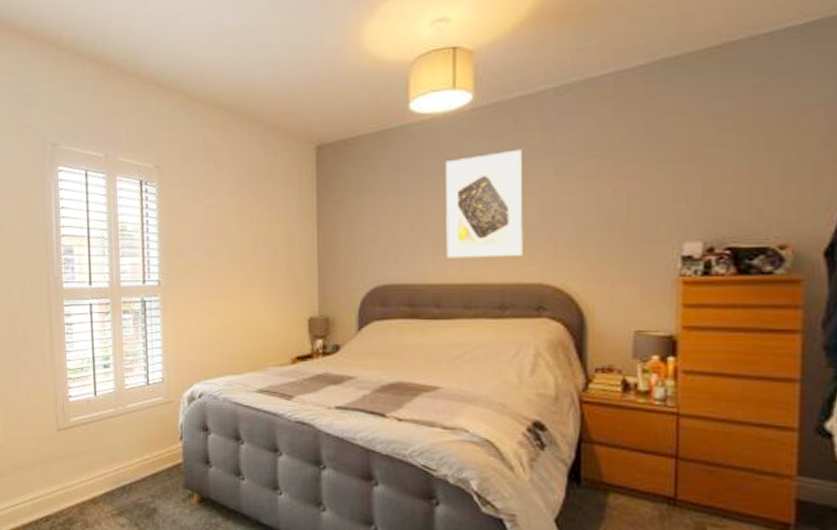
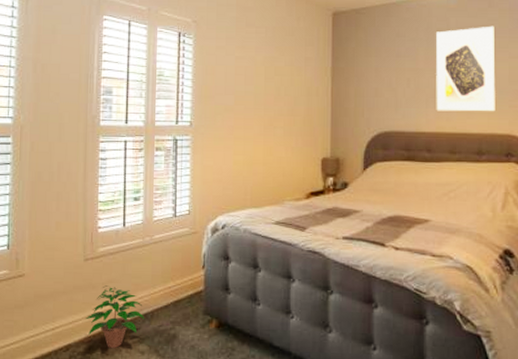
potted plant: none [63,456,123,521] -> present [85,285,145,349]

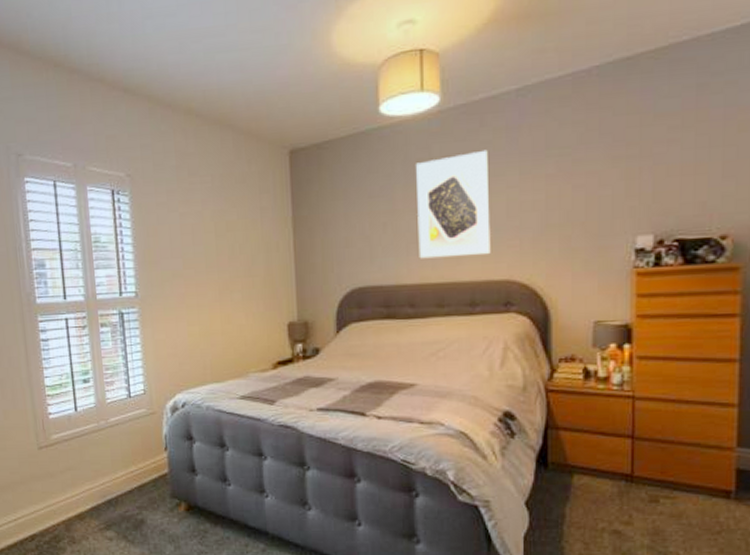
potted plant: present [85,285,145,349] -> none [47,473,110,537]

